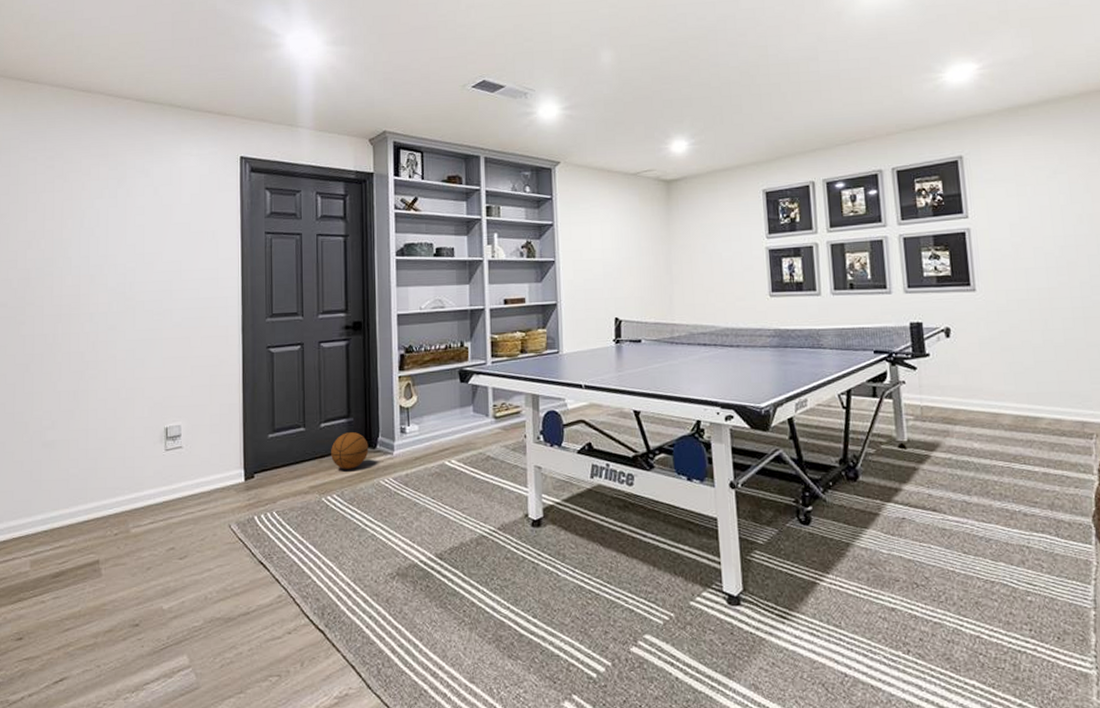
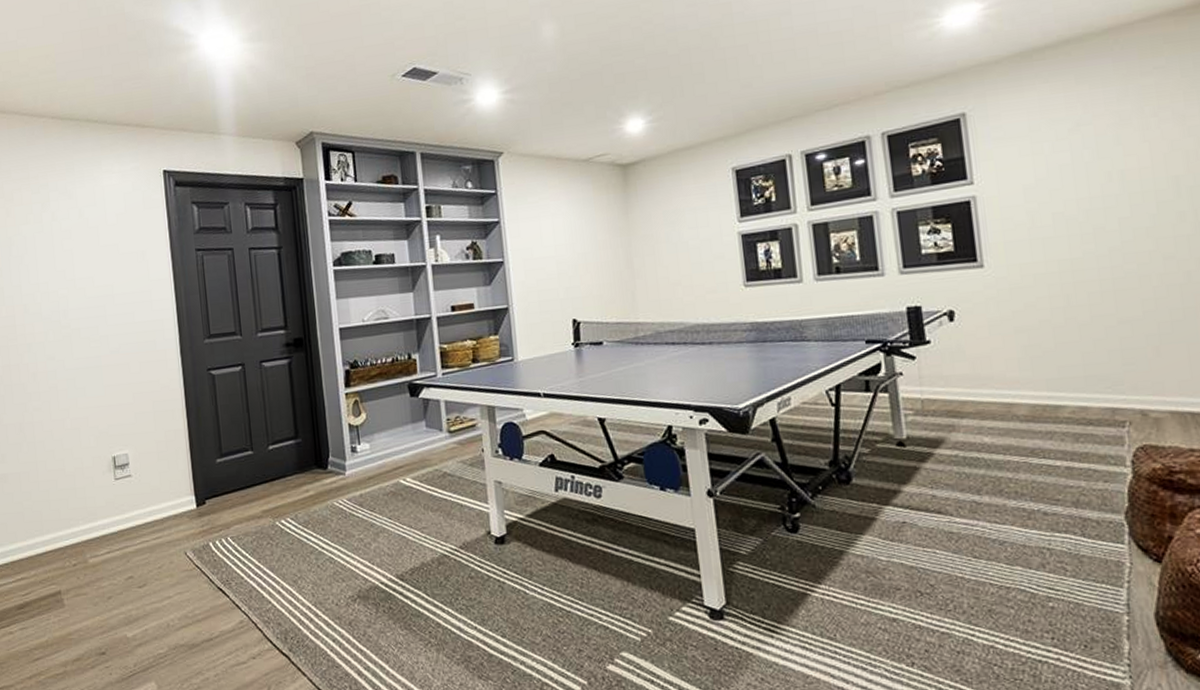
basketball: present [331,432,369,469] -> none [281,453,320,492]

